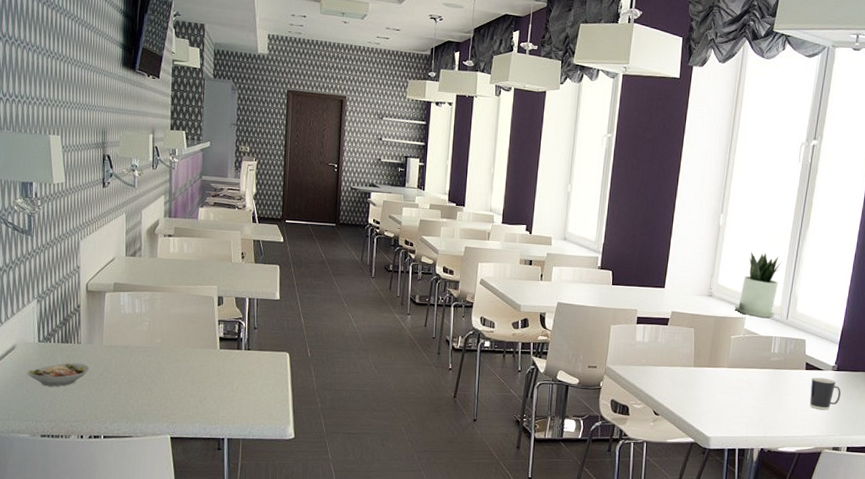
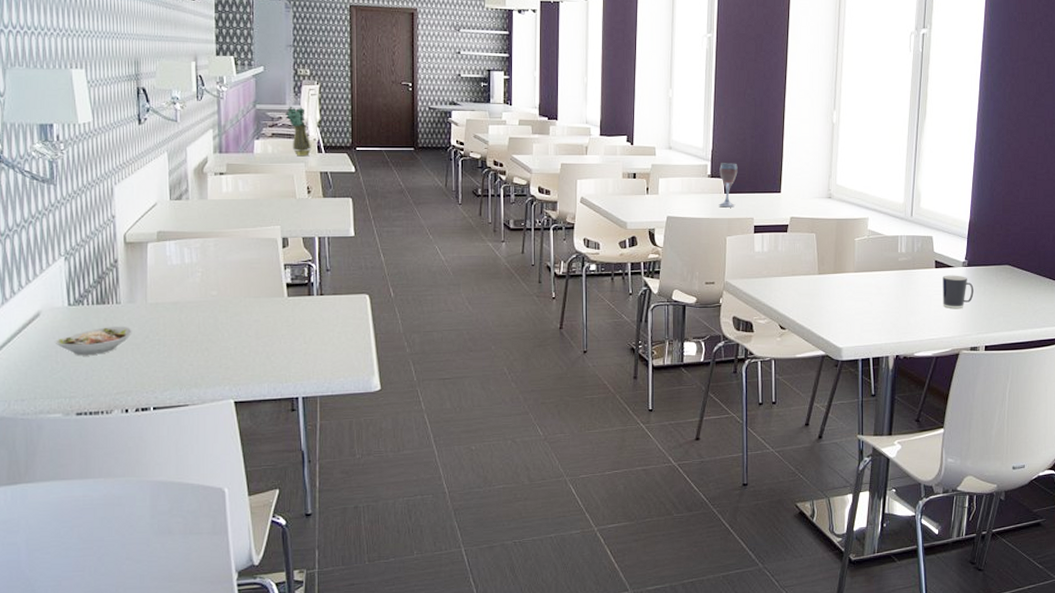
vase: none [226,177,248,225] -> present [285,104,312,157]
cup: none [606,256,627,299] -> present [719,163,738,208]
planter: present [735,252,782,318] -> none [856,149,901,216]

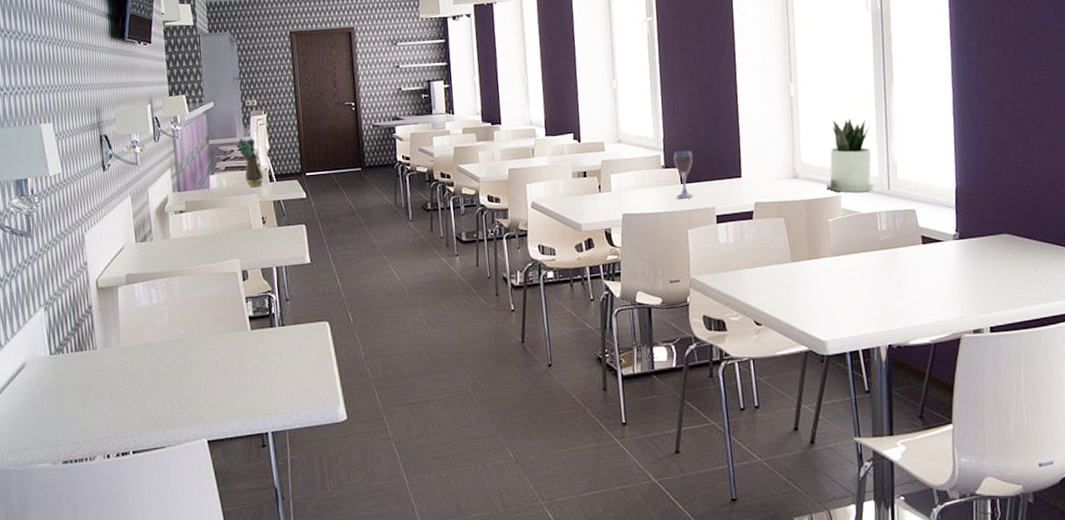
salad: present [54,326,132,356] -> none [39,371,109,404]
planter: none [856,149,901,216] -> present [826,118,875,193]
mug: present [942,275,974,308] -> none [931,250,970,288]

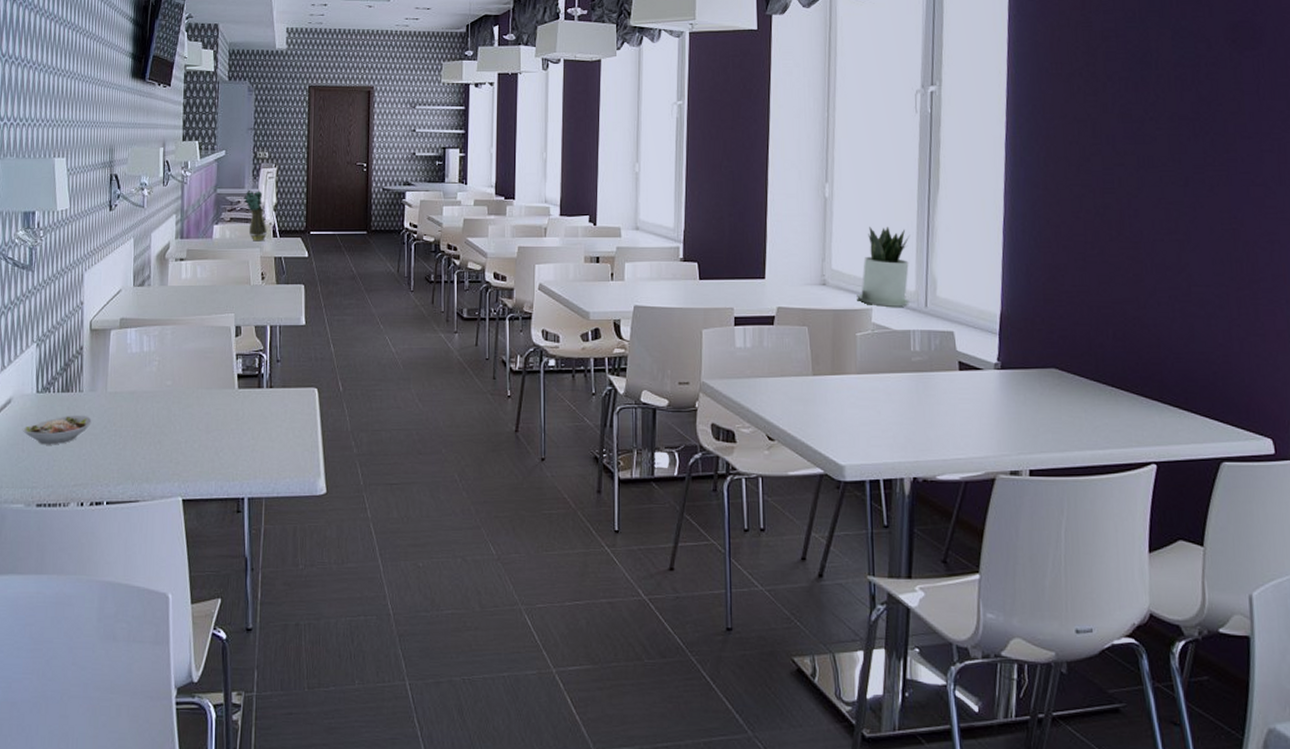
salad: none [39,371,109,404] -> present [22,414,92,445]
cup: present [673,150,694,199] -> none [693,245,714,296]

